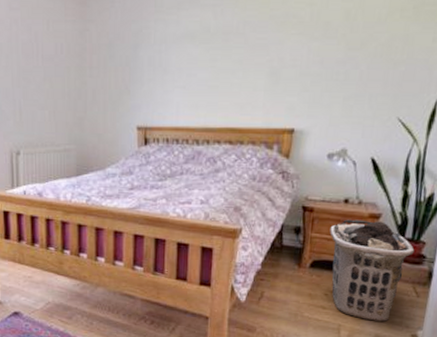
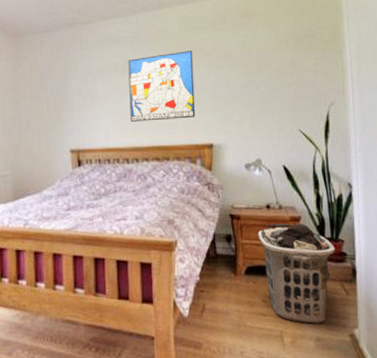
wall art: none [204,18,285,100] -> present [128,51,196,122]

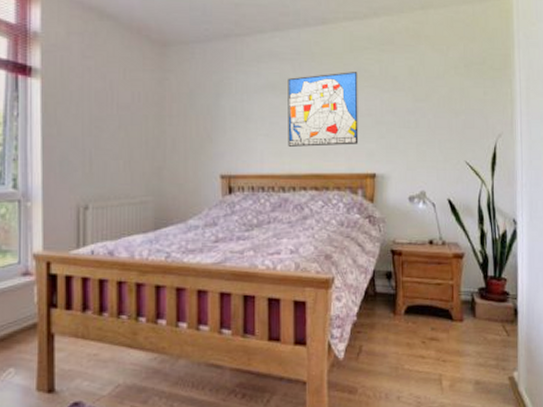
clothes hamper: present [258,223,336,325] -> none [419,260,498,368]

